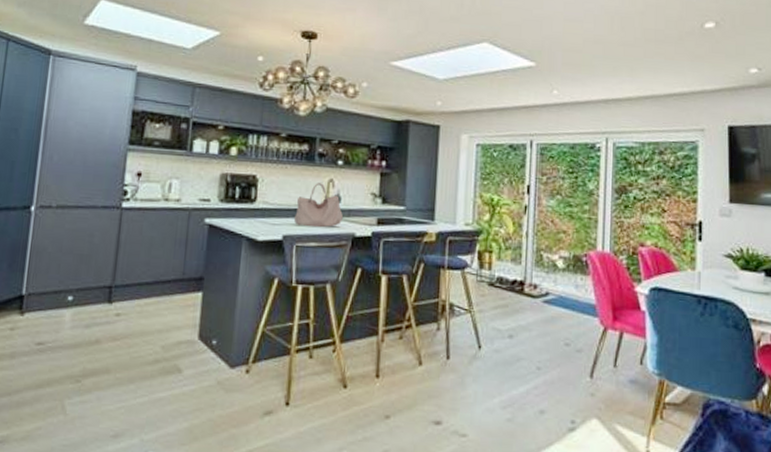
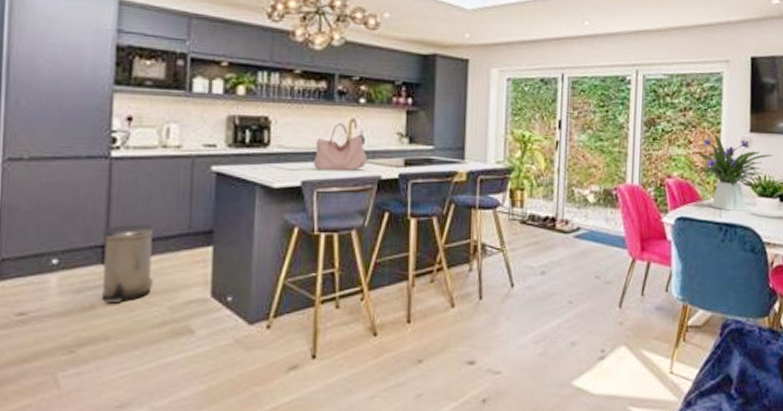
pedal bin: none [106,268,153,339] -> present [102,224,154,302]
flower arrangement: none [666,203,756,285] -> present [692,134,773,211]

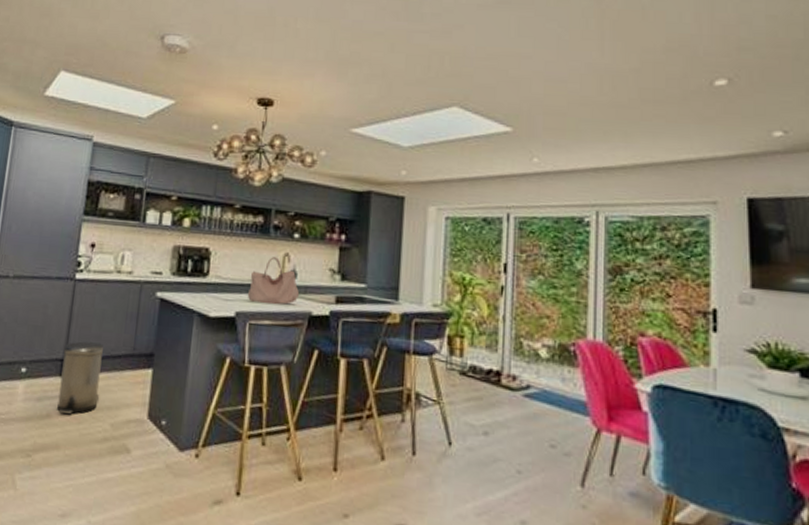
flower arrangement: present [692,134,773,211] -> none [672,287,787,385]

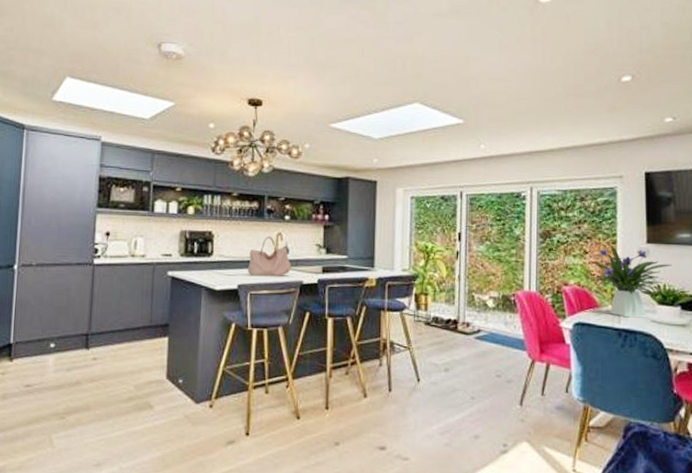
pedal bin: present [57,341,104,414] -> none [85,317,124,380]
flower arrangement: none [672,287,787,385] -> present [588,245,672,318]

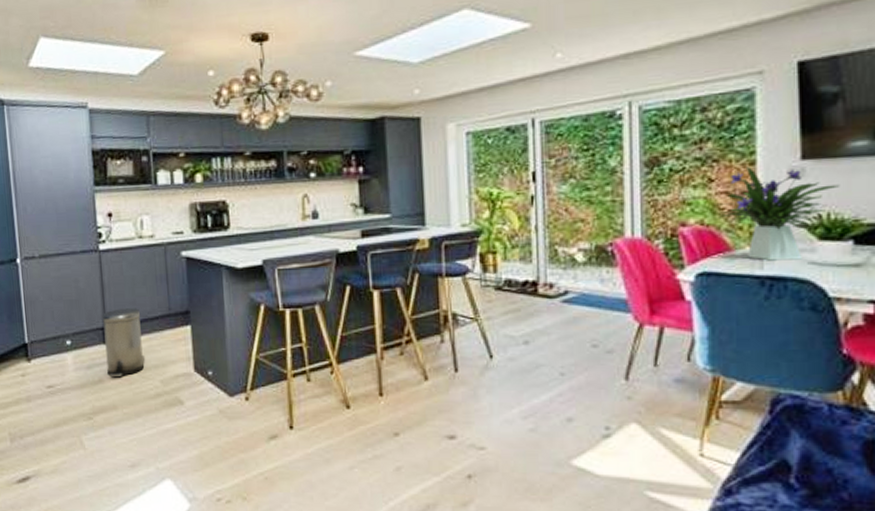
pedal bin: none [85,317,124,380] -> present [102,308,144,376]
handbag: present [247,236,291,277] -> none [271,200,323,248]

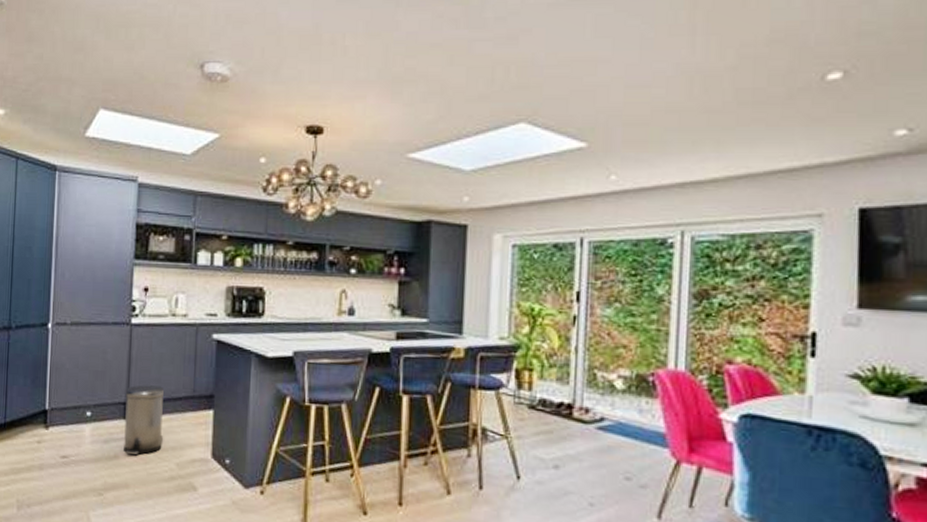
flower arrangement: present [715,166,840,261] -> none [764,310,898,412]

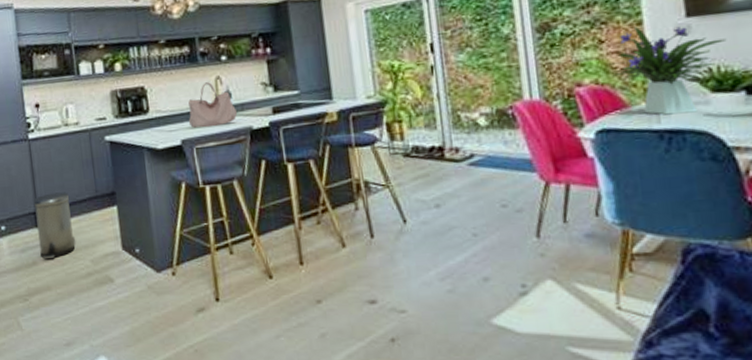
handbag: none [304,294,357,343] -> present [188,82,237,128]
flower arrangement: none [764,310,898,412] -> present [607,26,727,115]

